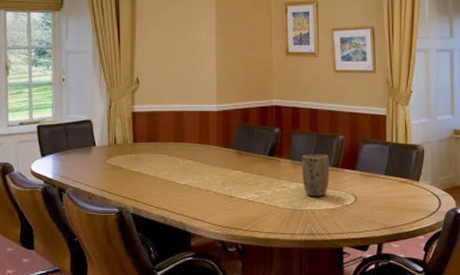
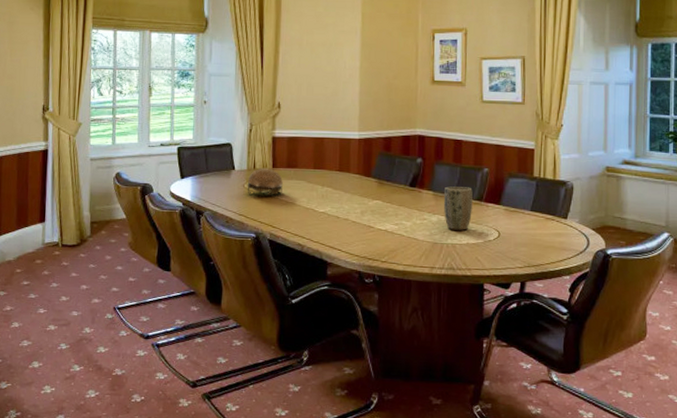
decorative bowl: none [108,143,144,170] -> present [247,167,283,195]

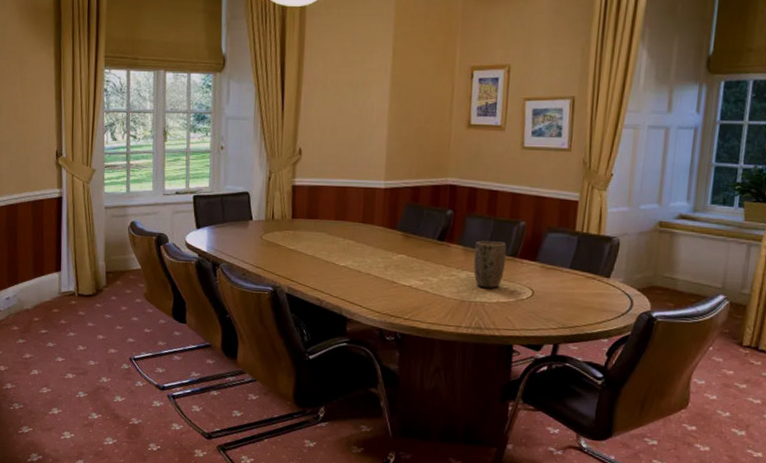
decorative bowl: present [247,167,283,195] -> none [265,218,302,247]

